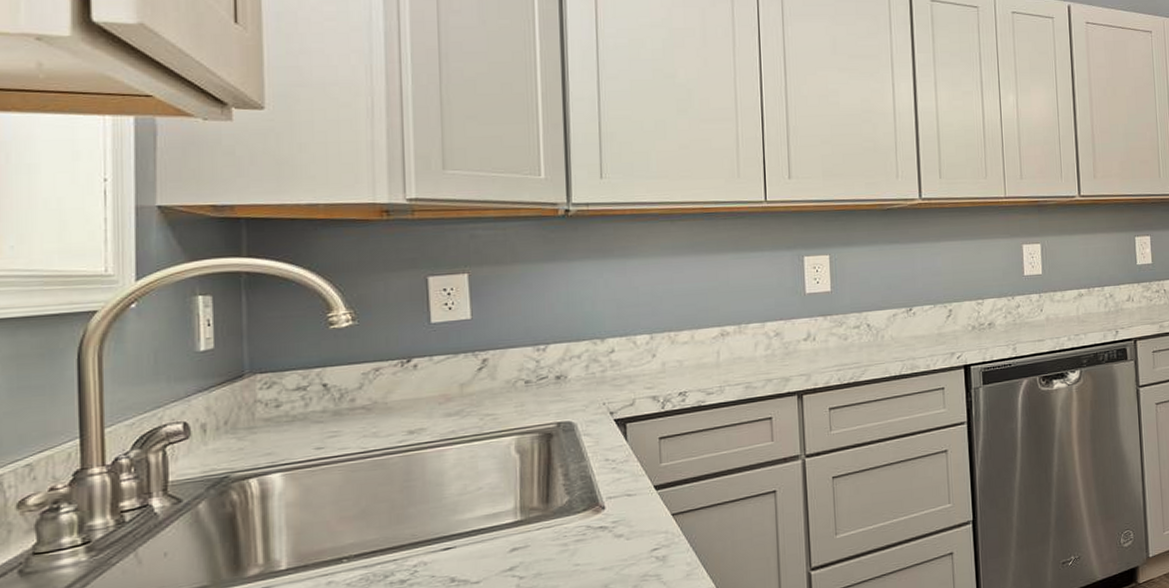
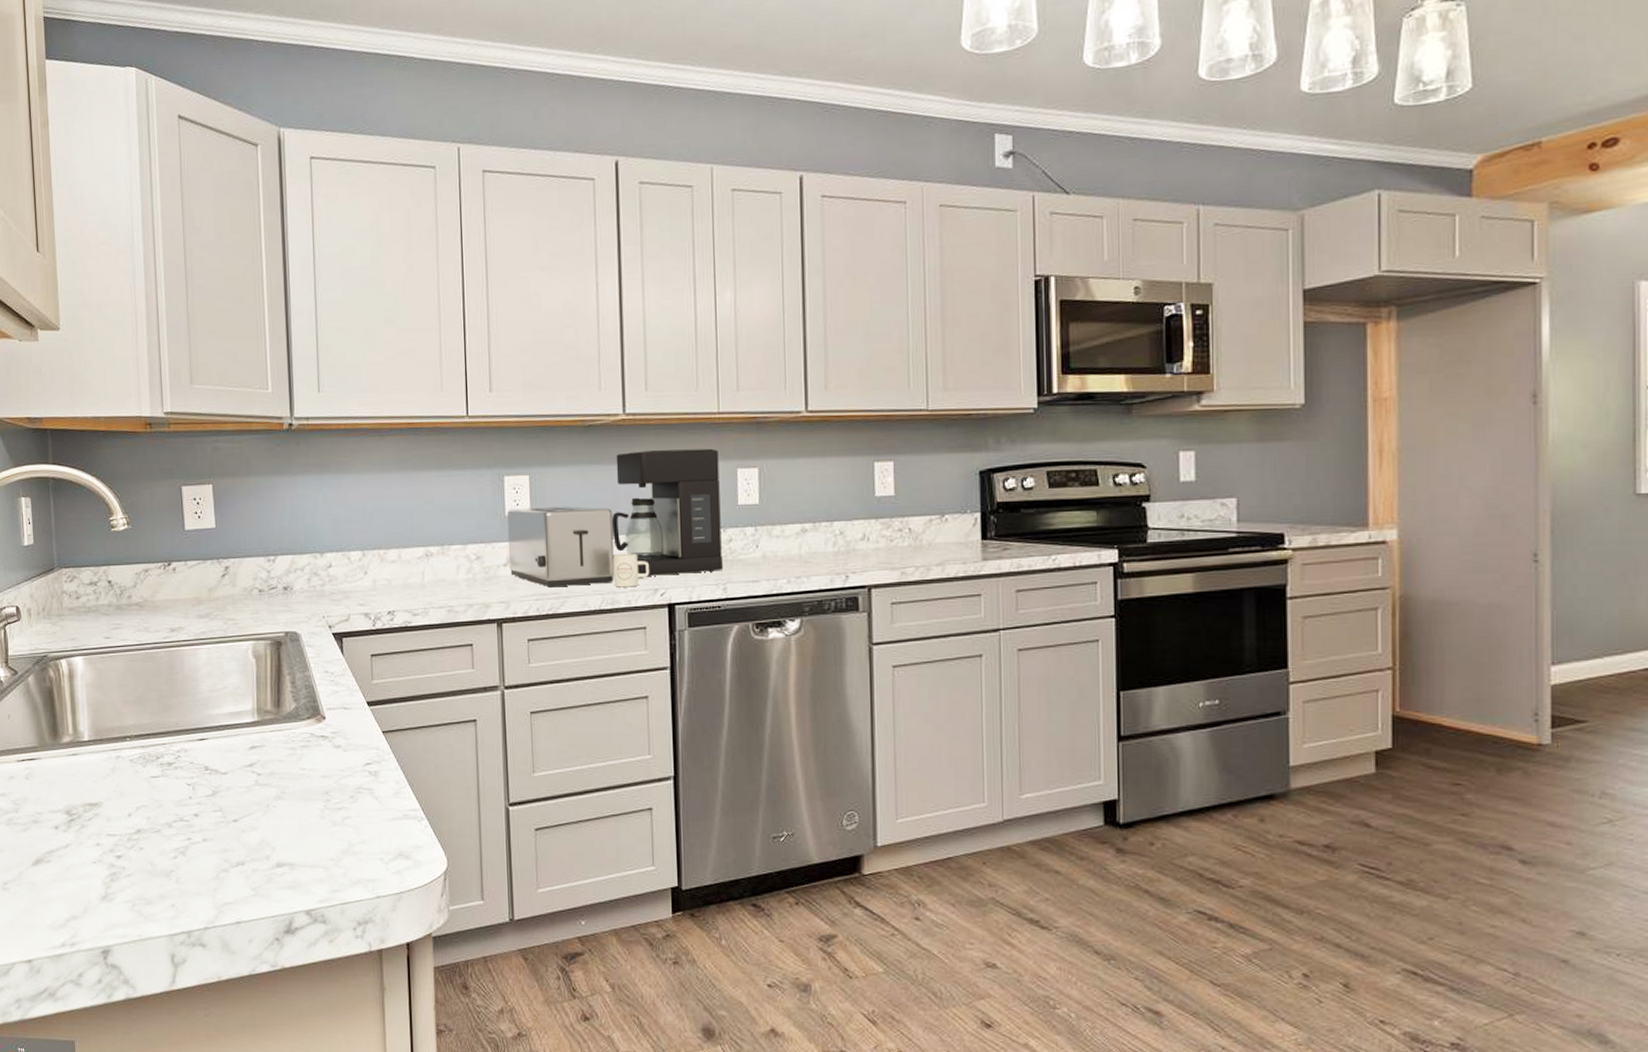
toaster: none [807,282,914,358] -> present [506,505,615,588]
coffee maker: none [910,228,1013,341] -> present [611,448,724,576]
mug: none [911,321,947,354] -> present [612,553,650,588]

